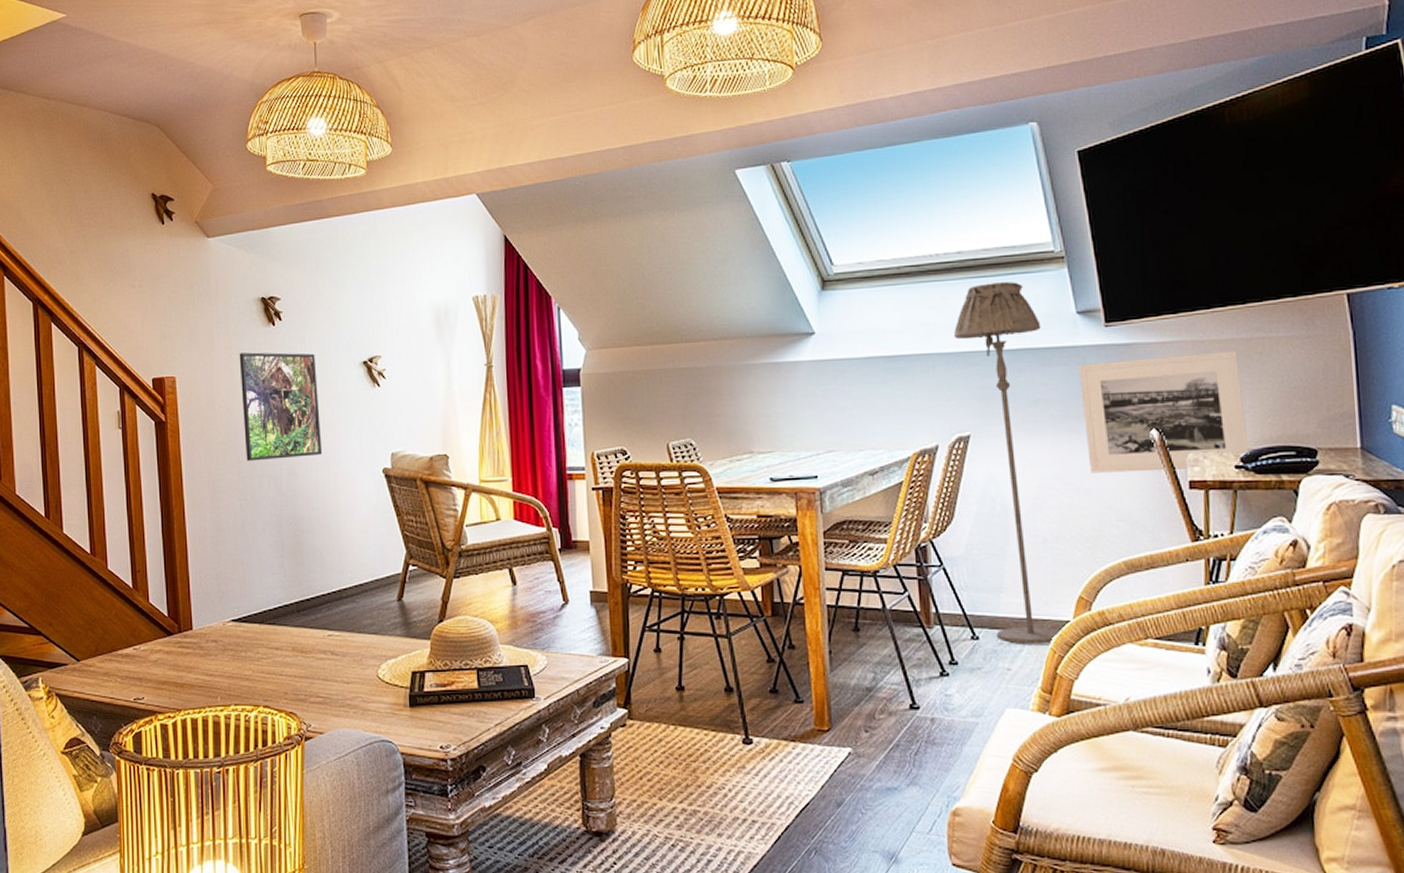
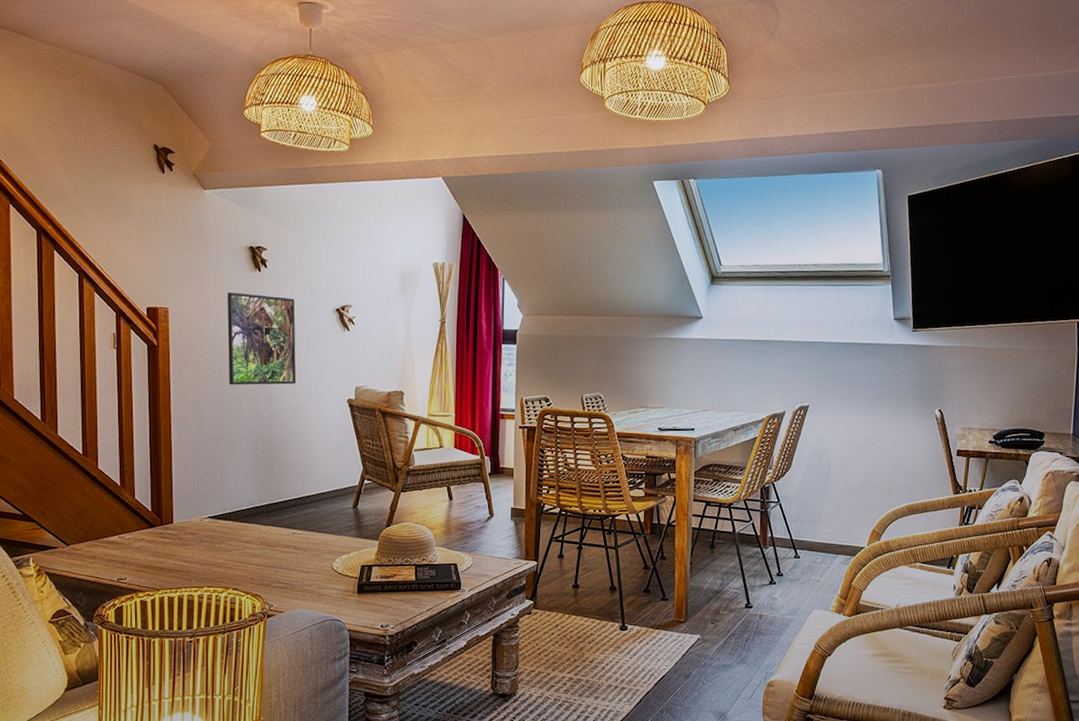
floor lamp: present [954,282,1063,644] -> none [805,291,868,563]
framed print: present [1079,351,1249,473] -> none [890,357,1000,442]

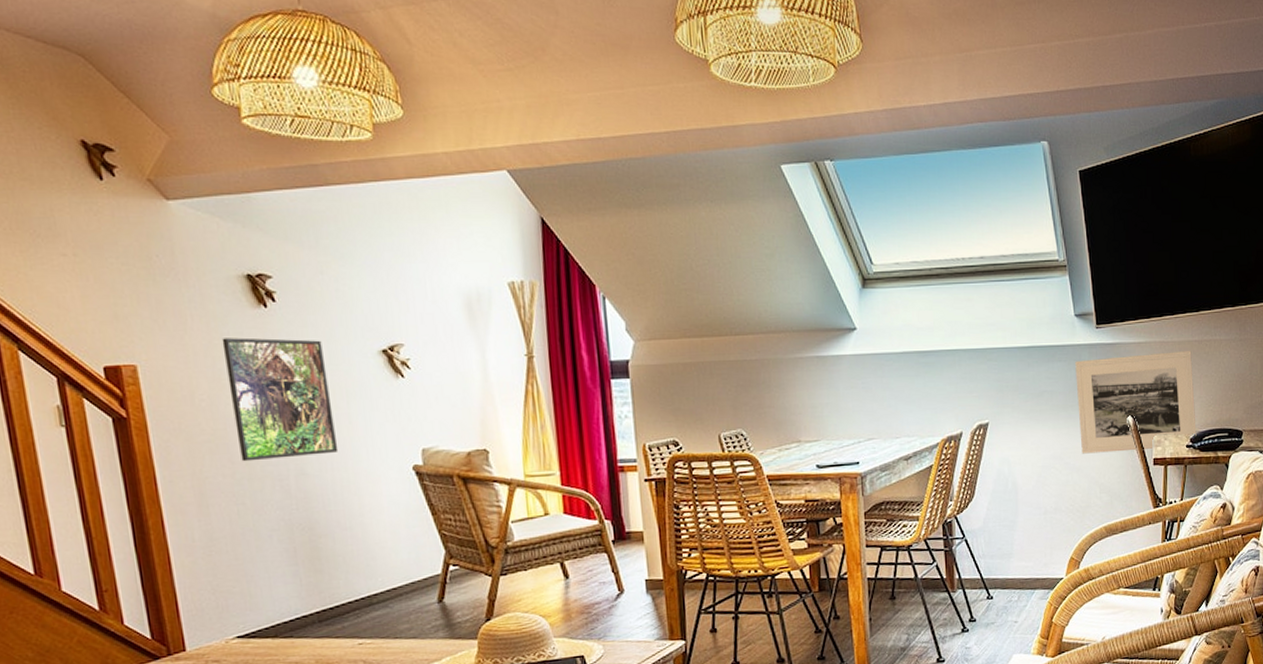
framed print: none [890,357,1000,442] -> present [1075,351,1197,454]

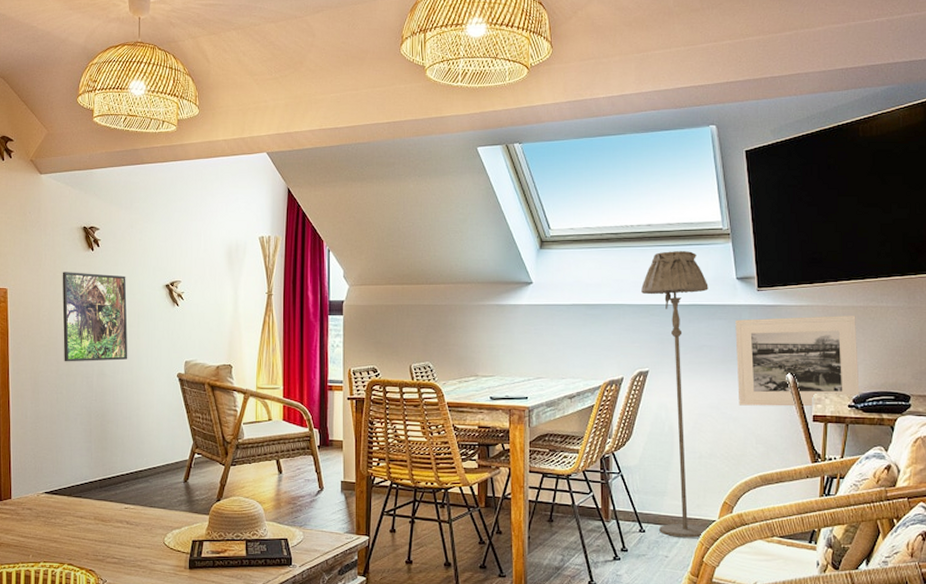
floor lamp: none [977,286,1058,601] -> present [641,251,710,538]

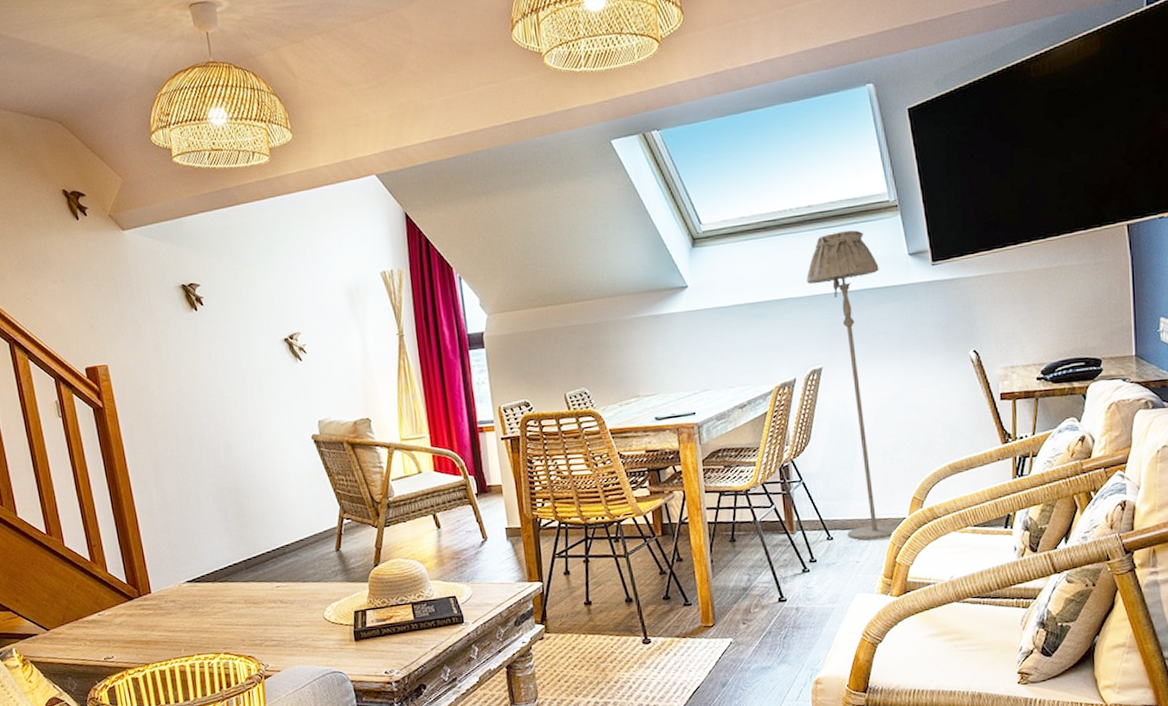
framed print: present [62,272,128,362] -> none [166,334,255,438]
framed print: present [735,316,860,407] -> none [911,280,1048,393]

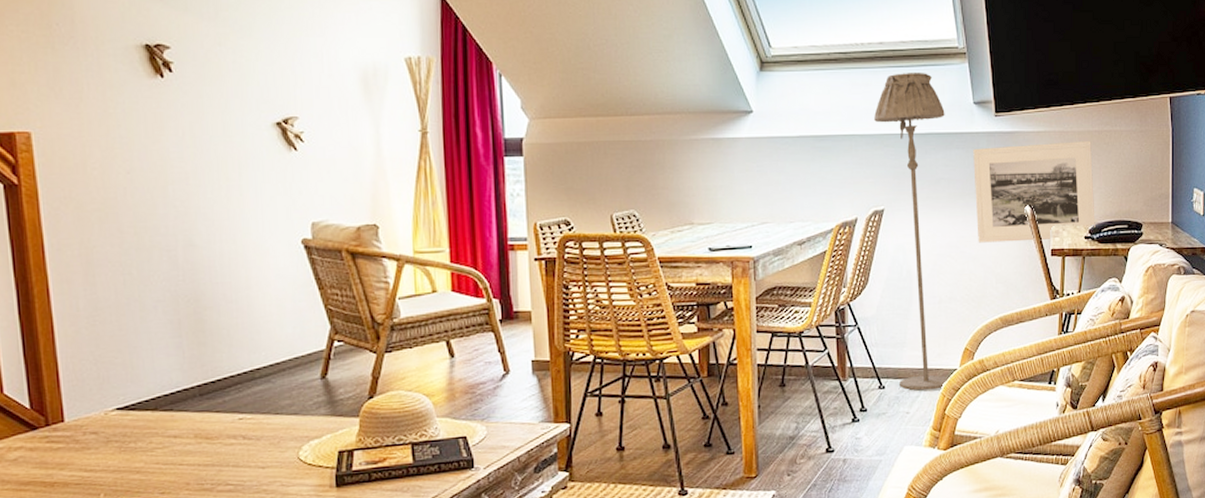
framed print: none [911,280,1048,393] -> present [973,141,1095,243]

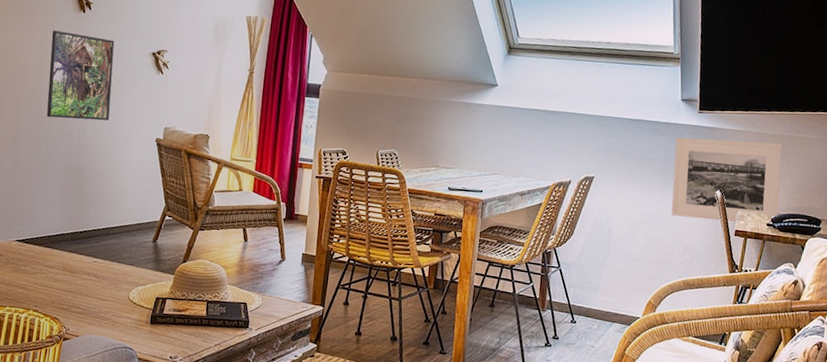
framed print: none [117,107,228,231] -> present [46,30,115,121]
floor lamp: present [874,73,951,391] -> none [589,68,656,332]

